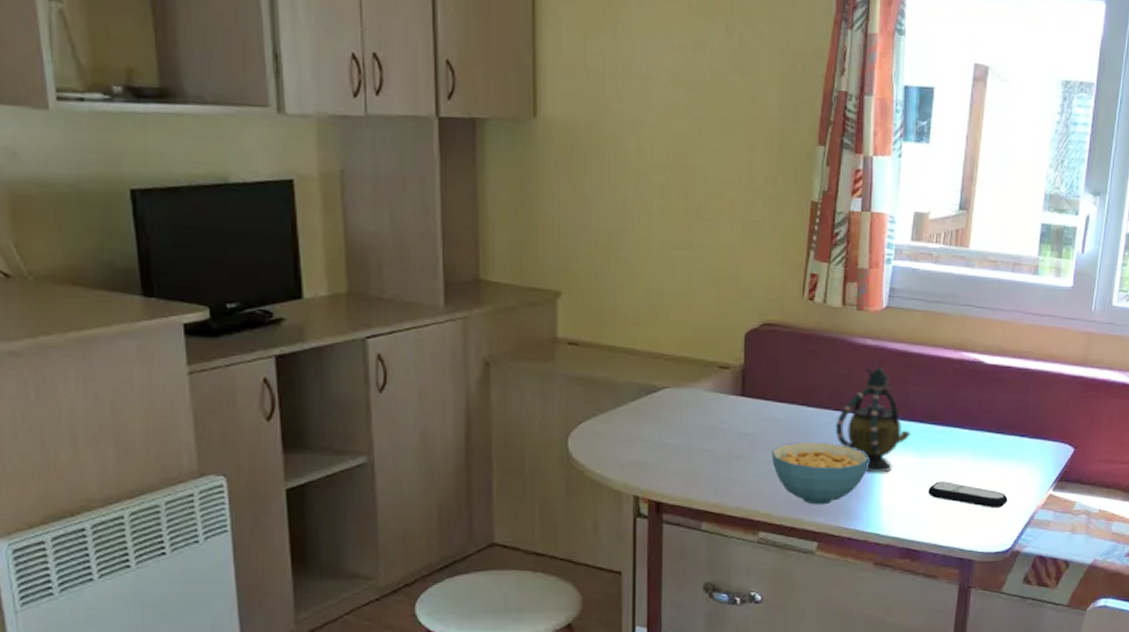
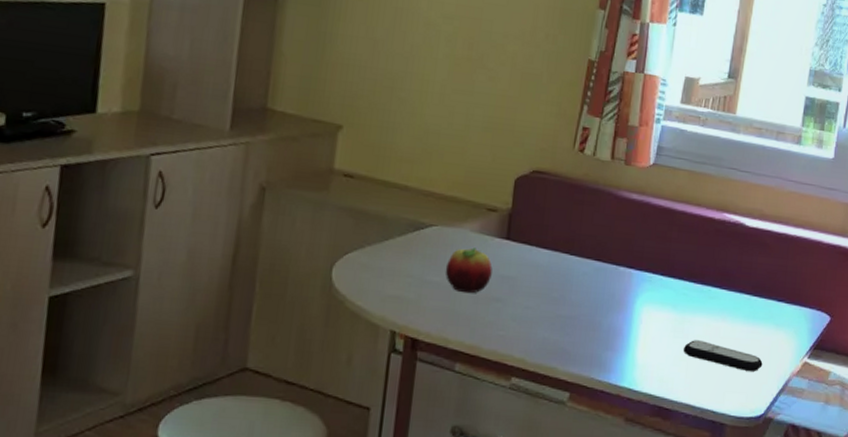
fruit: none [682,407,730,453] -> present [445,247,493,294]
cereal bowl: present [772,443,868,505] -> none [530,289,626,355]
teapot: present [835,367,911,473] -> none [595,221,670,327]

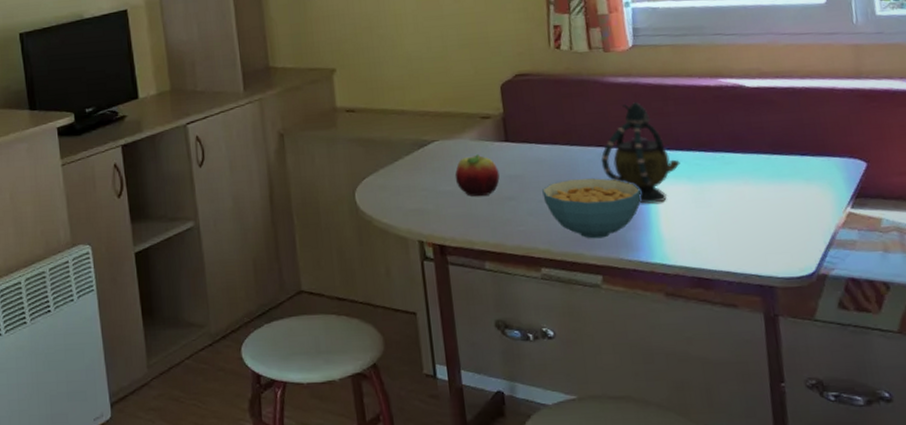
cereal bowl: none [530,289,626,355] -> present [542,178,641,239]
teapot: none [595,221,670,327] -> present [600,102,680,204]
remote control: present [683,340,763,371] -> none [709,206,801,231]

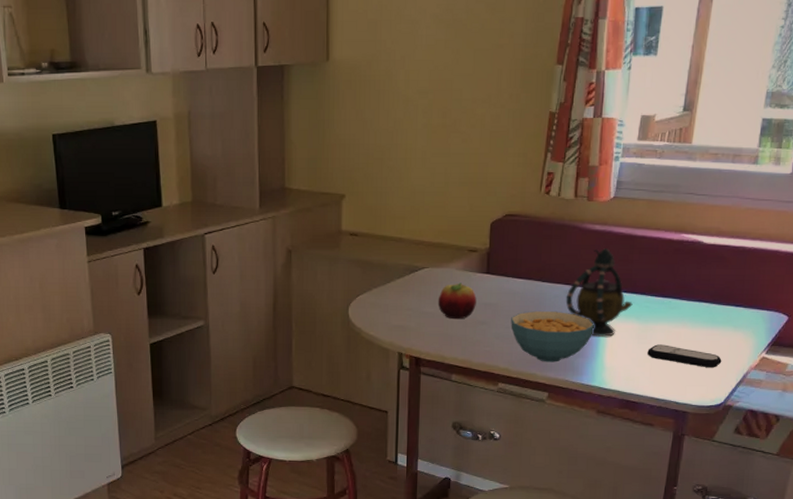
remote control: none [709,206,801,231] -> present [647,344,722,367]

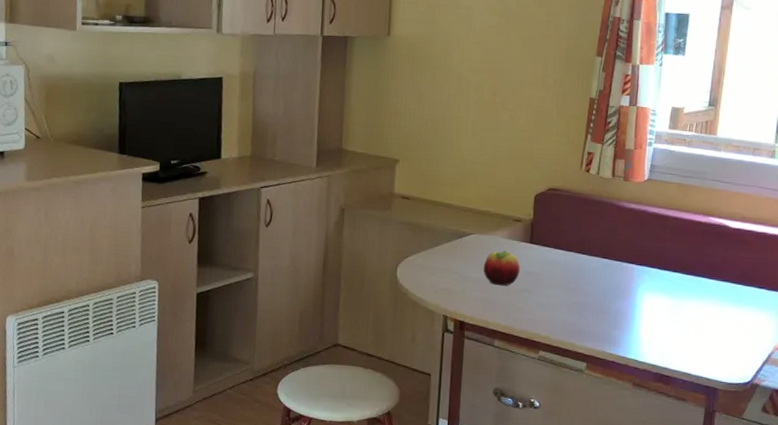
cereal bowl: present [511,311,594,362] -> none [552,282,630,333]
teapot: present [565,248,633,337] -> none [603,226,666,311]
remote control: present [647,344,722,367] -> none [680,320,748,346]

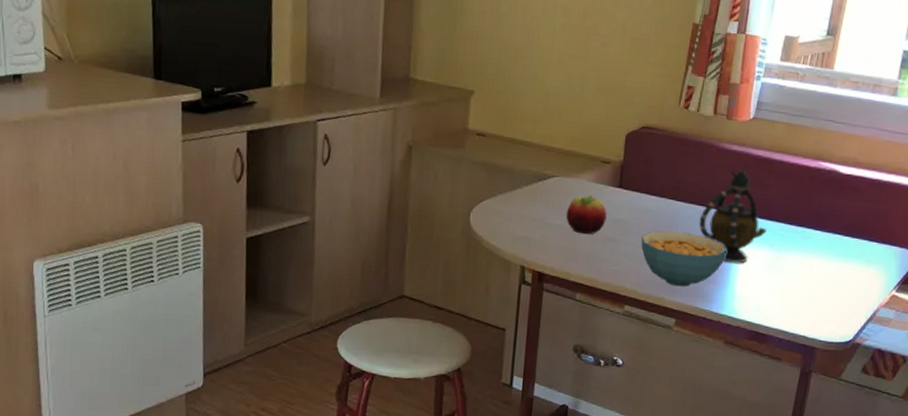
cereal bowl: none [552,282,630,333] -> present [641,231,727,287]
teapot: none [603,226,666,311] -> present [699,170,767,264]

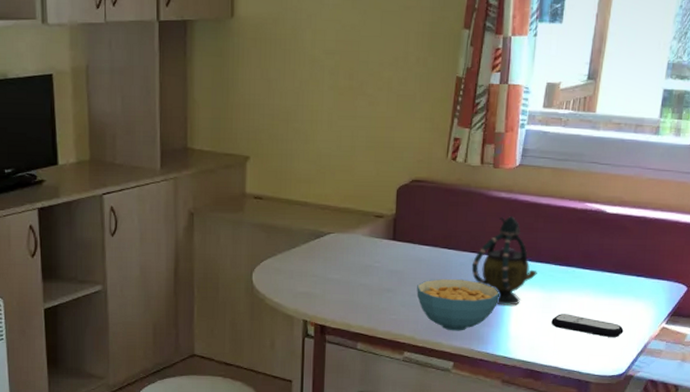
fruit: present [565,195,607,235] -> none [343,249,383,287]
remote control: none [779,275,853,303] -> present [551,314,624,337]

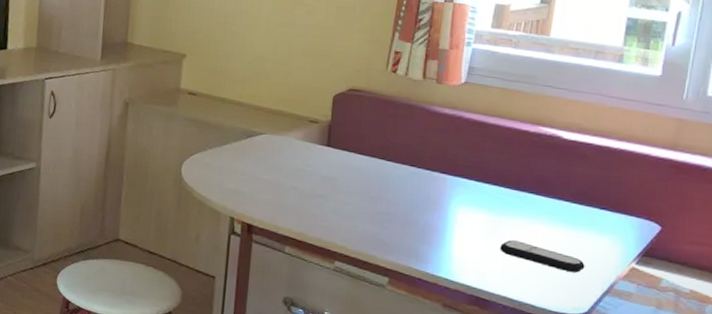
cereal bowl: present [417,279,499,331] -> none [350,190,441,246]
teapot: present [471,216,537,306] -> none [410,133,484,226]

